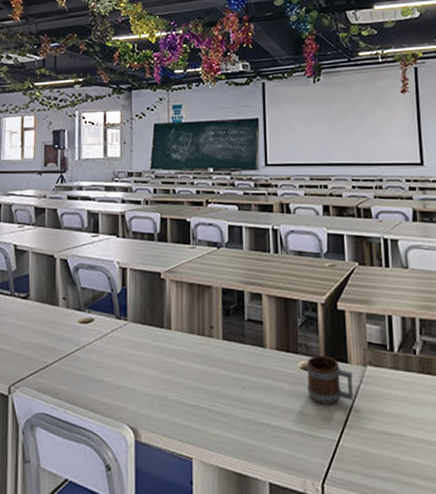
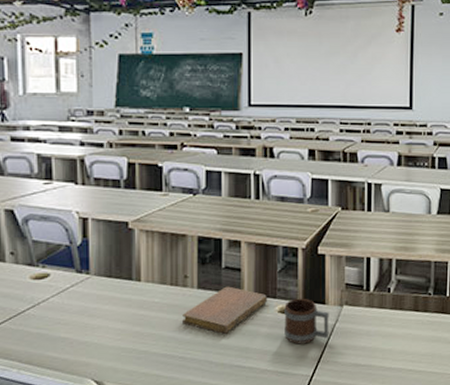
notebook: none [208,339,290,388] -> present [181,286,268,334]

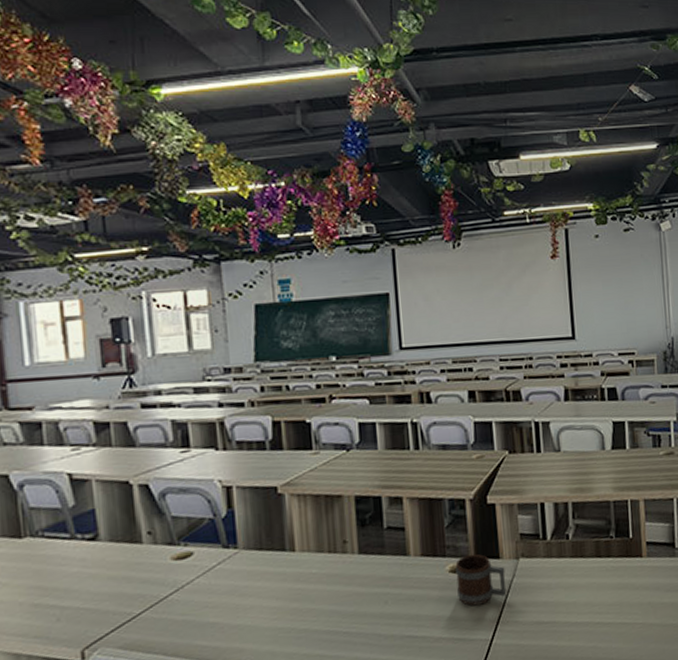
notebook: present [181,286,268,334] -> none [343,548,437,602]

